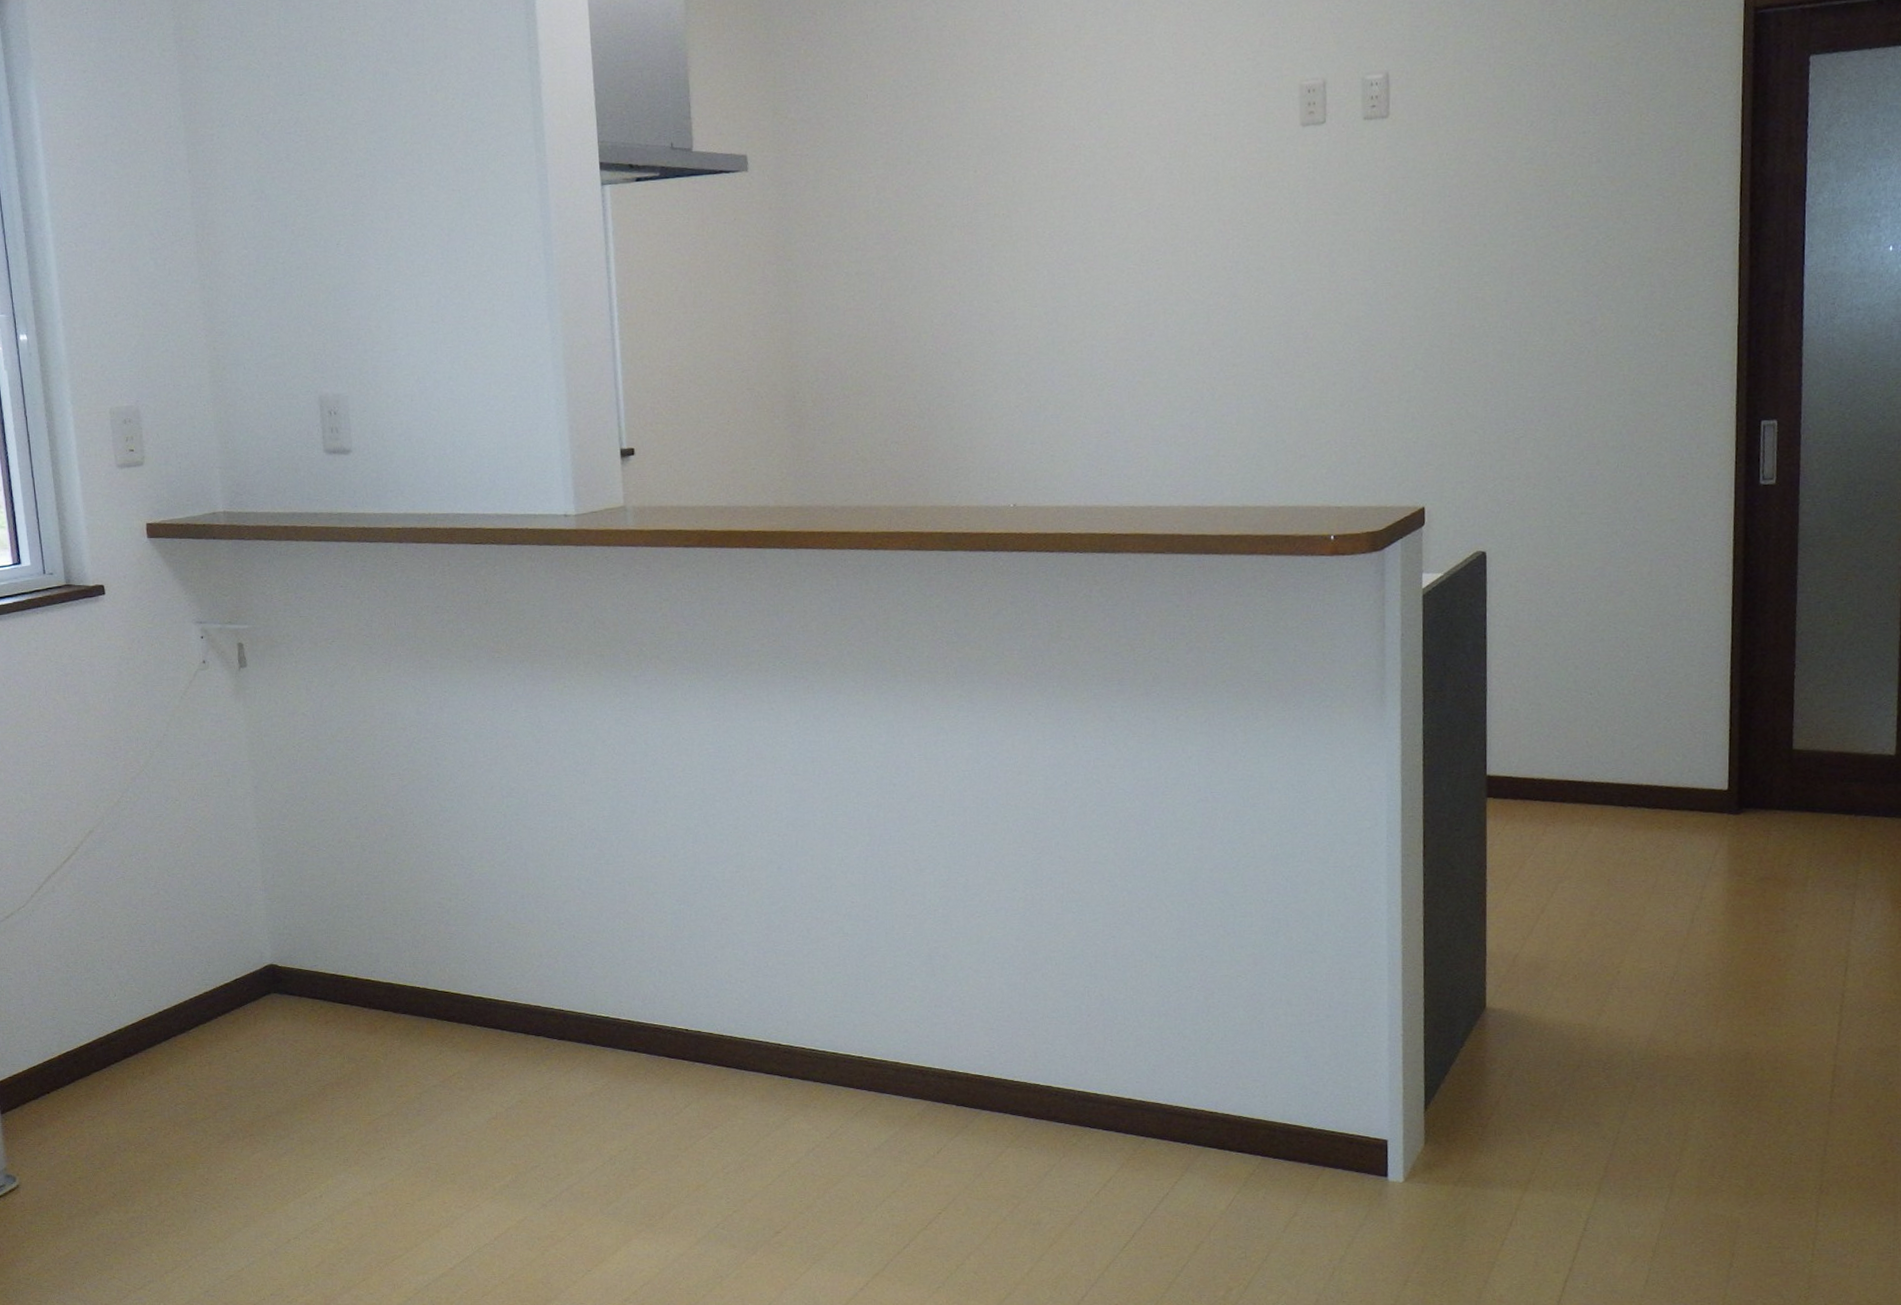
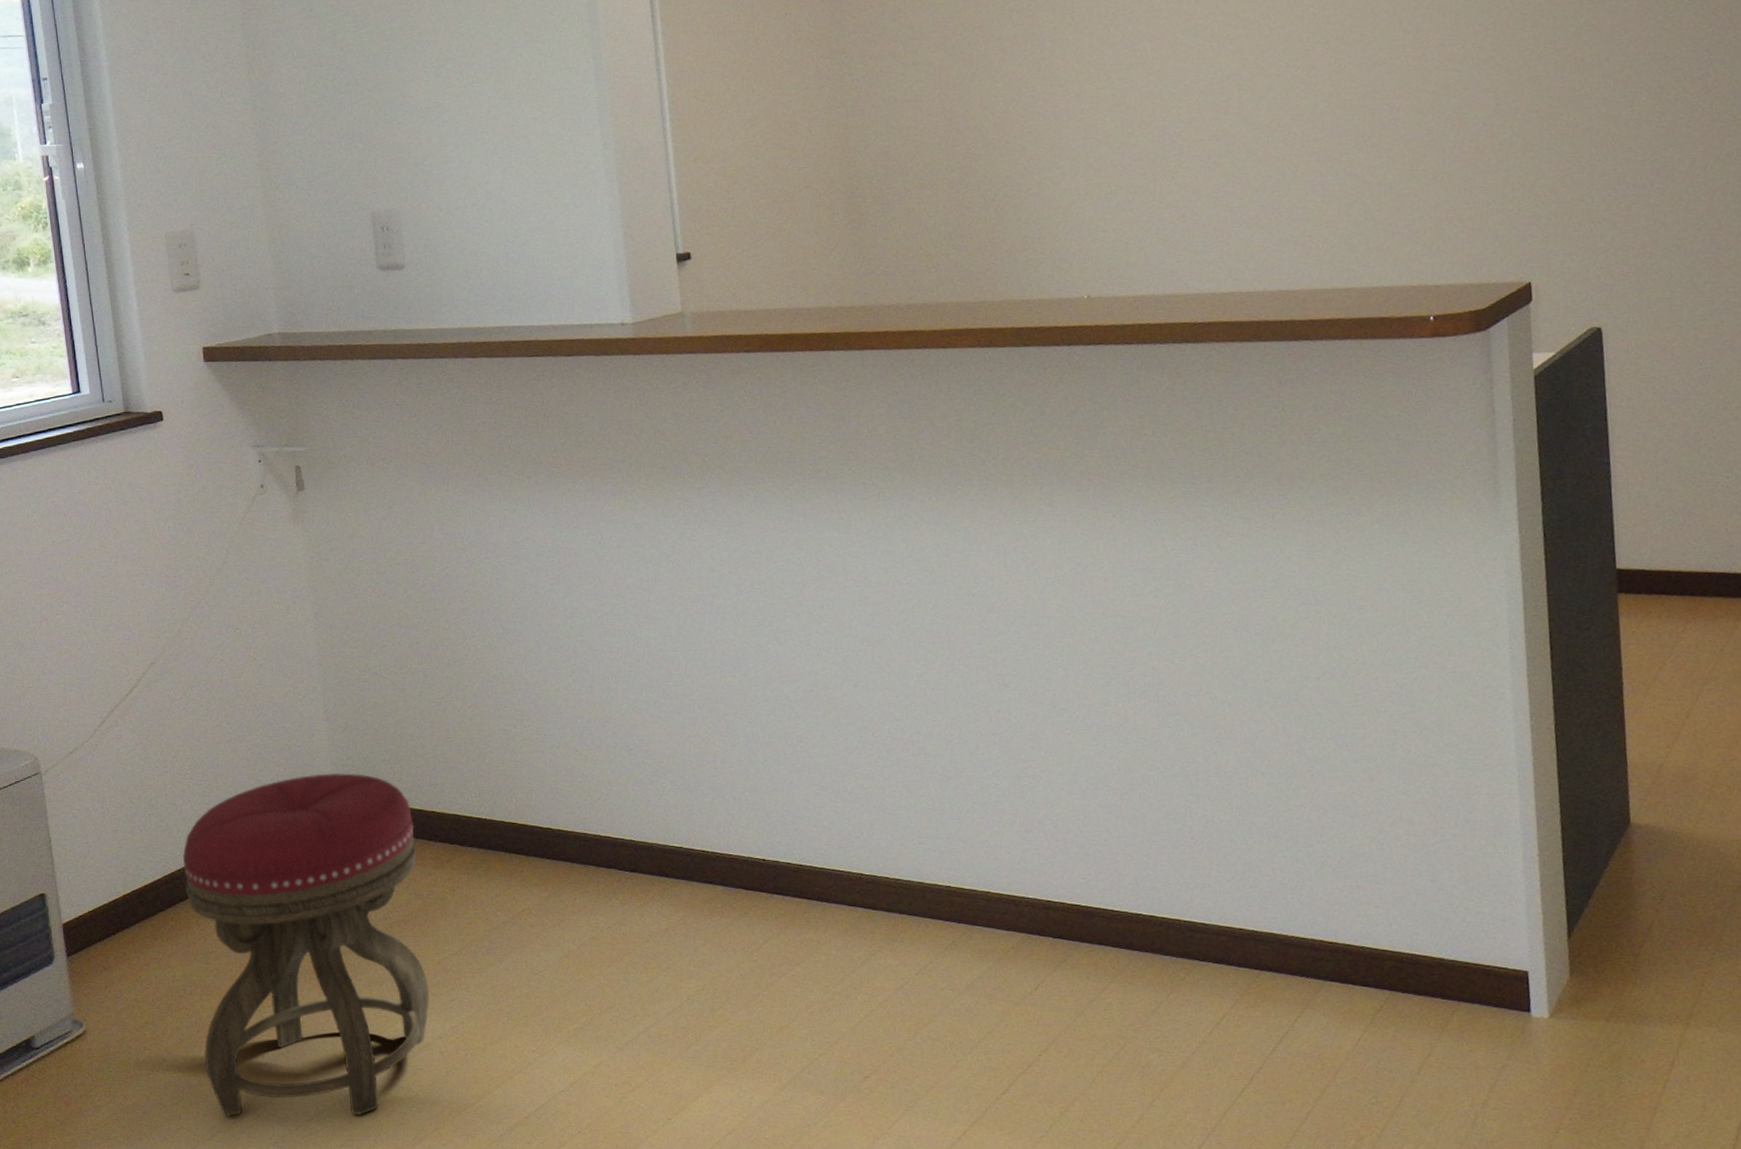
stool: none [119,941,361,1267] -> present [183,772,430,1116]

